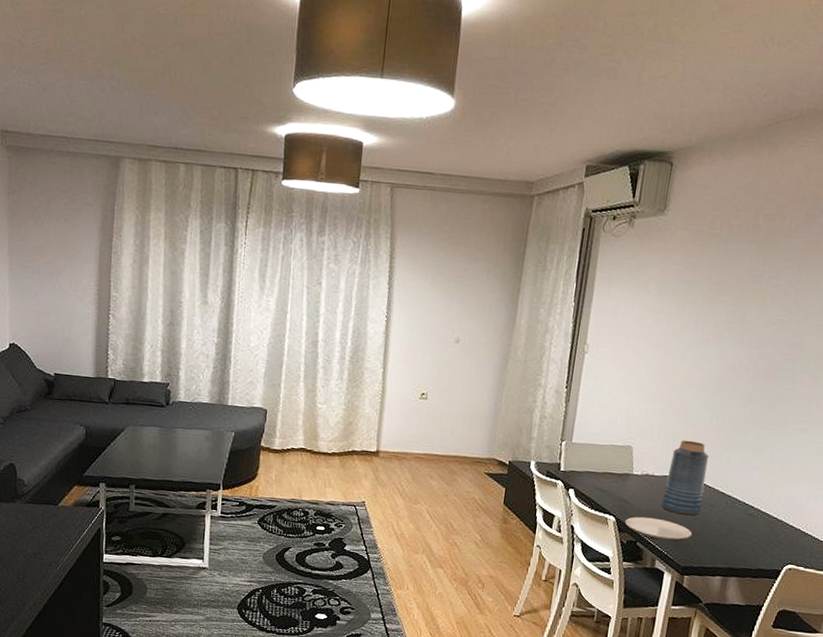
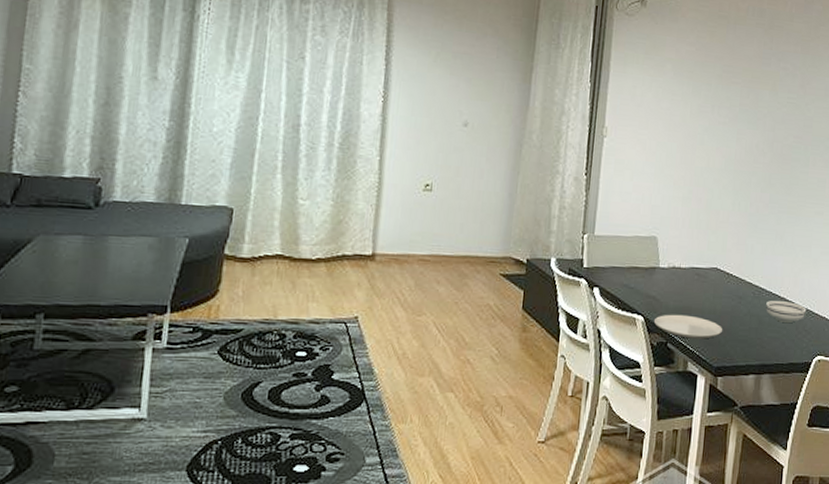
vase: present [661,440,710,516] -> none [689,228,734,310]
bowl: none [737,510,781,533] -> present [766,300,807,324]

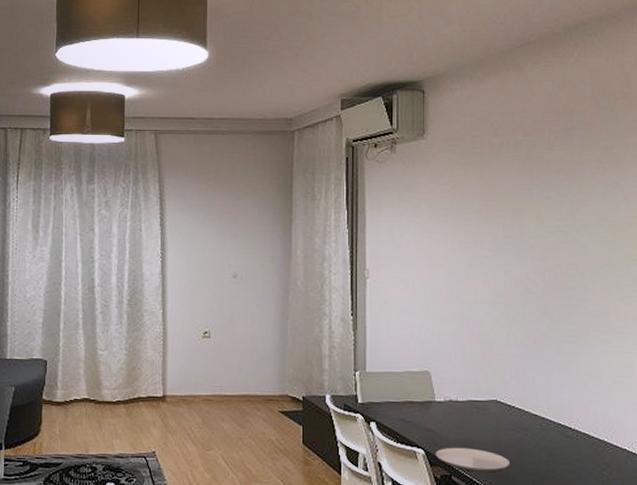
bowl: present [766,300,807,324] -> none [556,432,603,456]

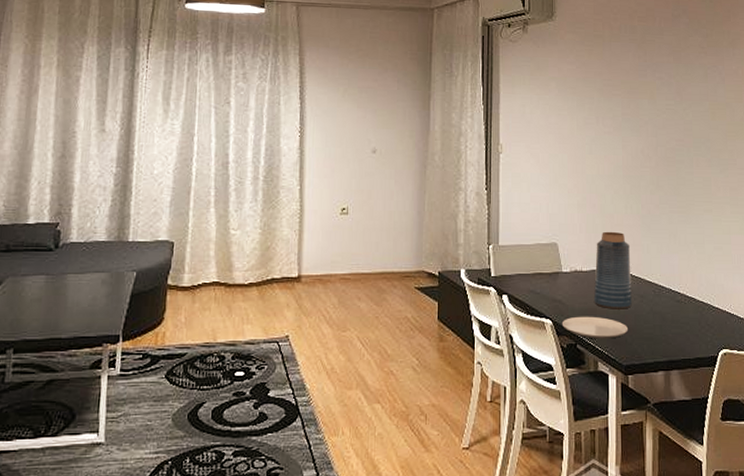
vase: none [470,360,514,443] -> present [593,231,632,309]

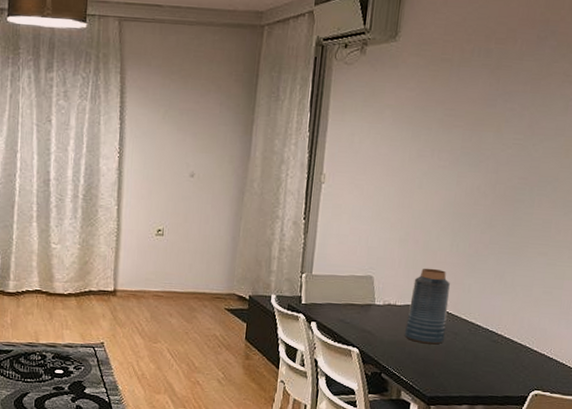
plate: present [561,316,629,339] -> none [368,347,437,371]

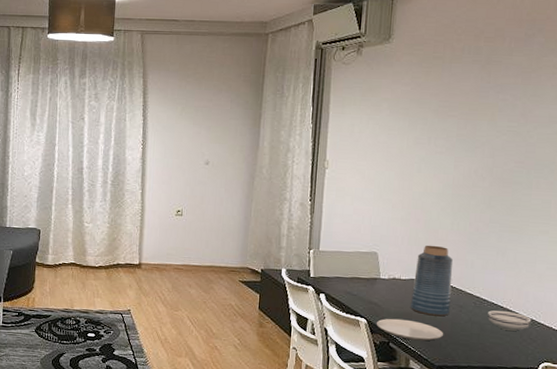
plate: none [368,347,437,371] -> present [376,318,444,342]
bowl: none [482,337,525,359] -> present [487,310,532,332]

